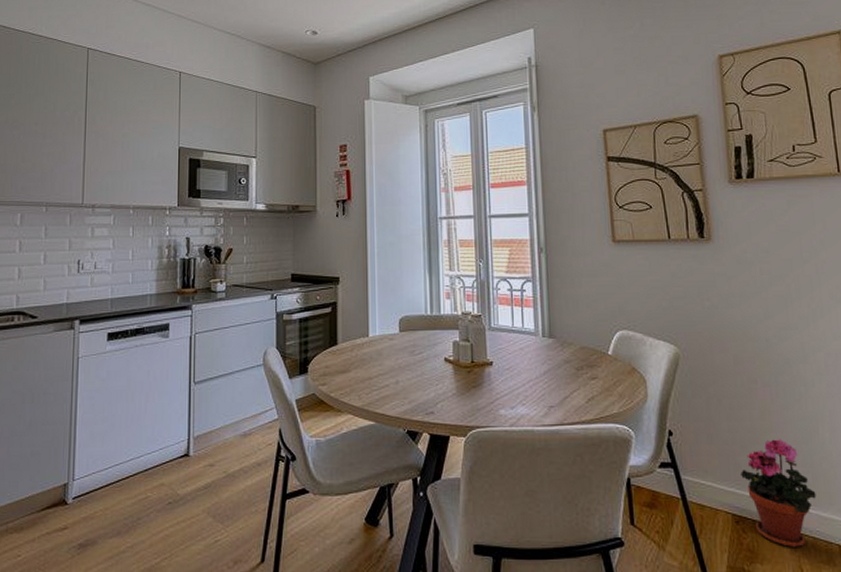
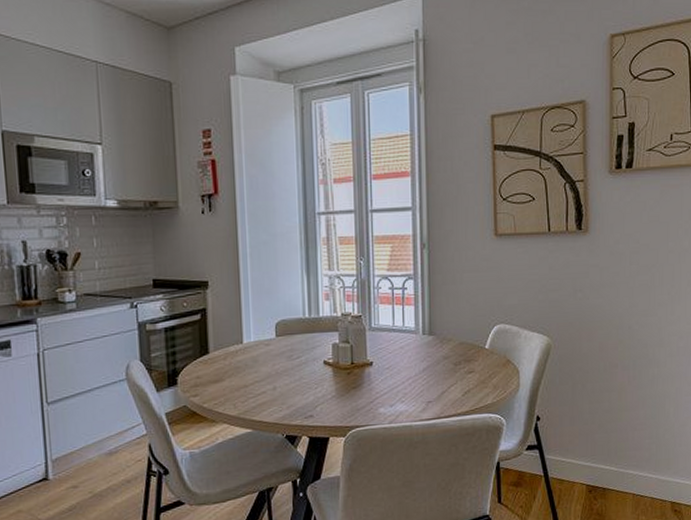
potted plant: present [741,439,816,548] -> none [597,416,658,509]

